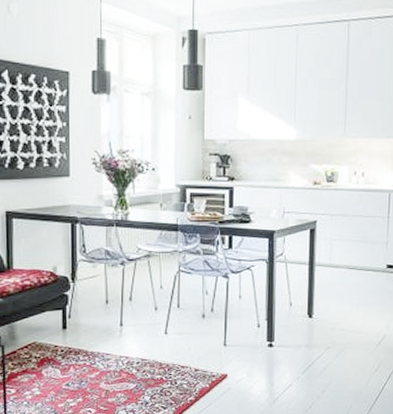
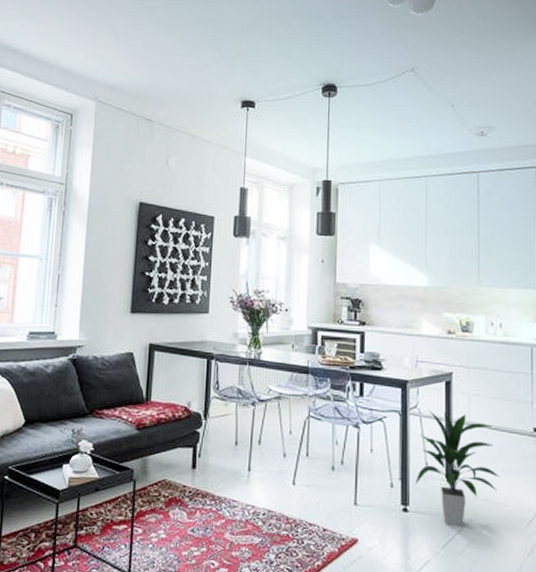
indoor plant: none [280,256,355,355] -> present [415,409,500,527]

